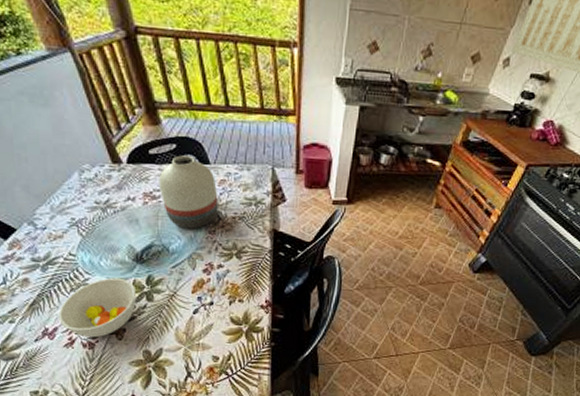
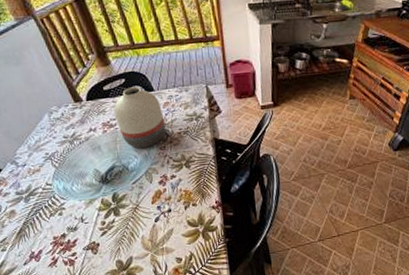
soup bowl: present [58,277,136,338] -> none [42,199,106,256]

